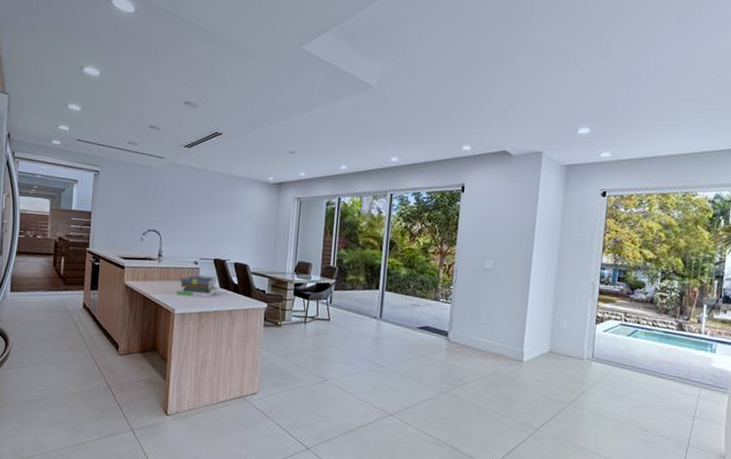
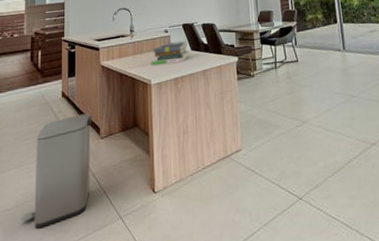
pedal bin: none [37,328,112,424] -> present [21,113,92,229]

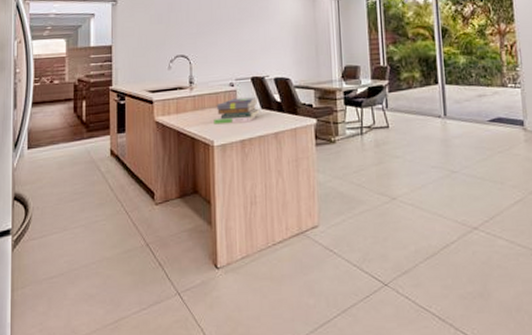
pedal bin: present [21,113,92,229] -> none [66,175,145,300]

